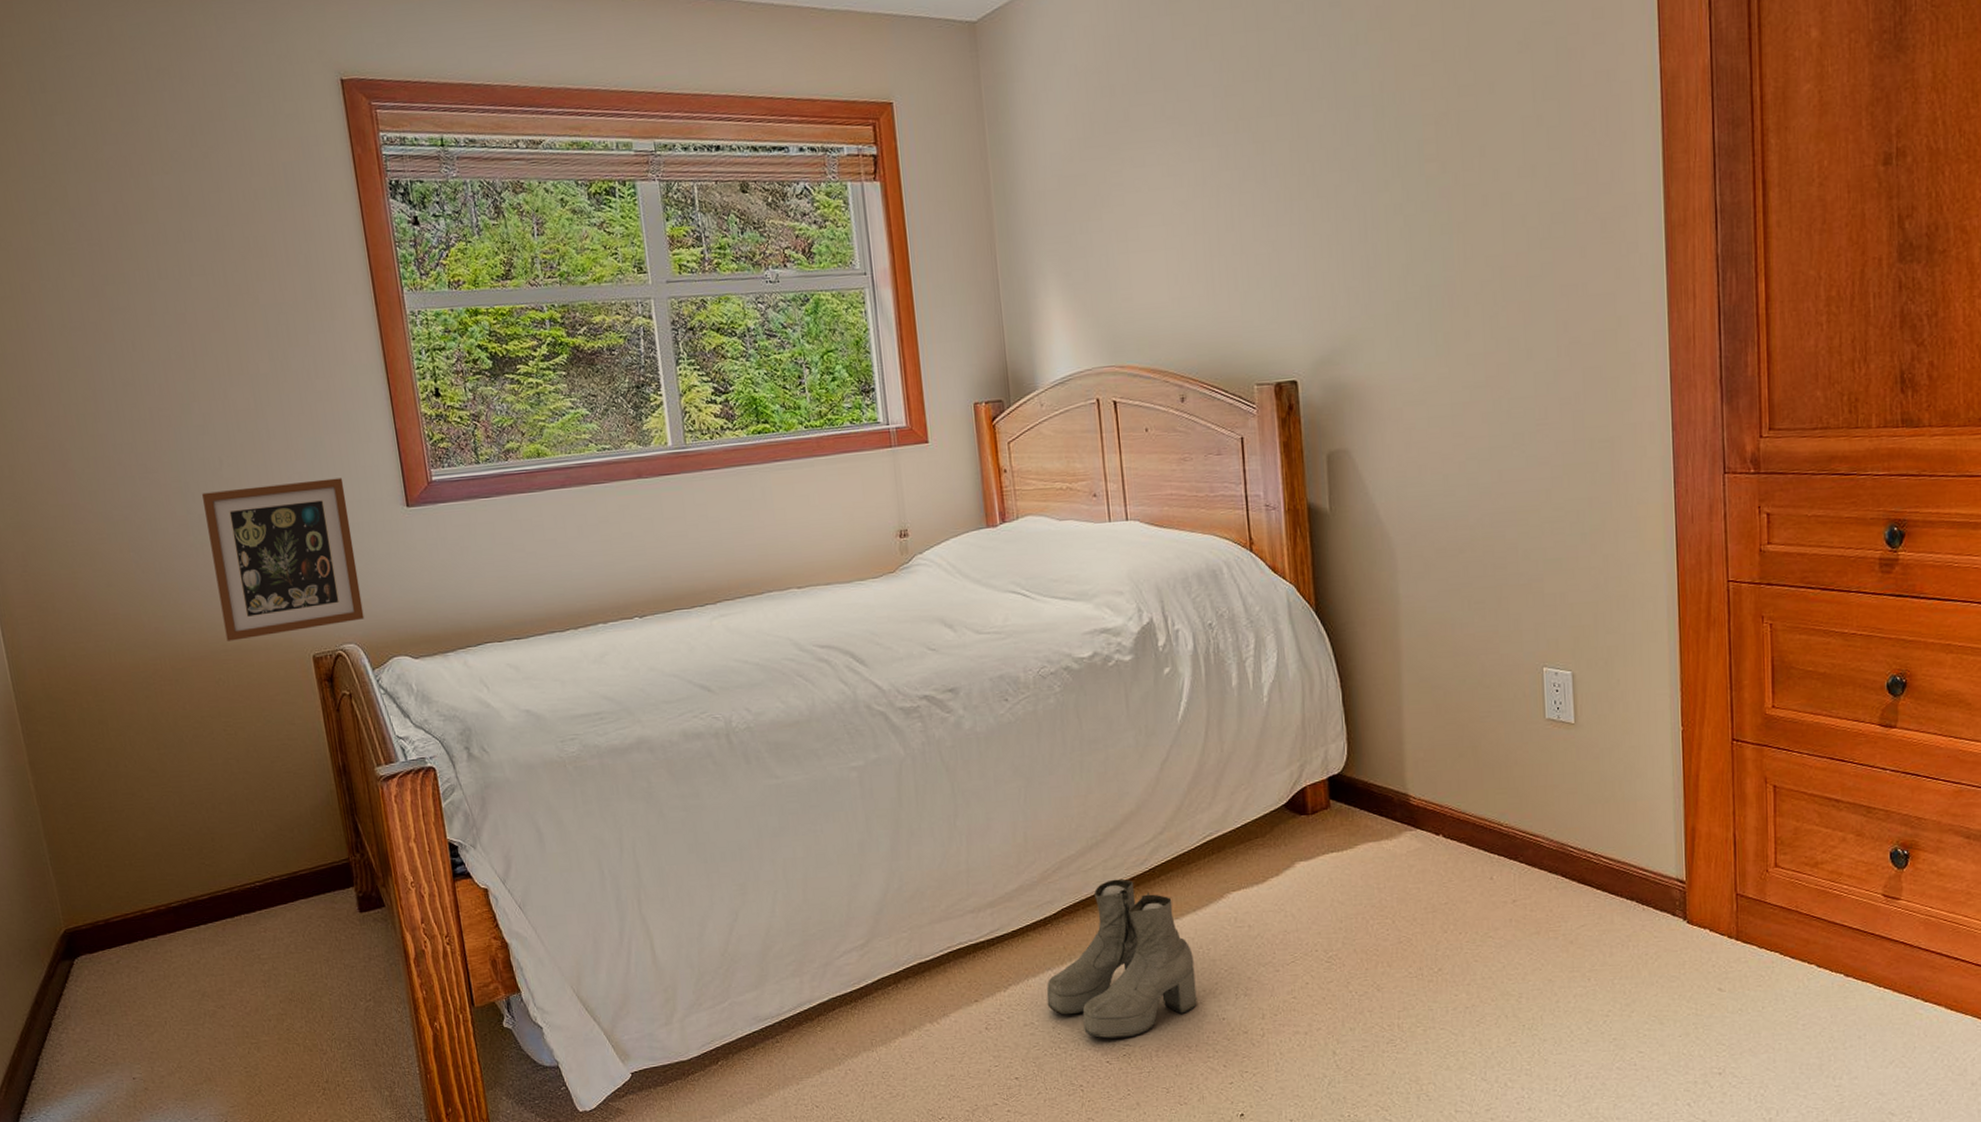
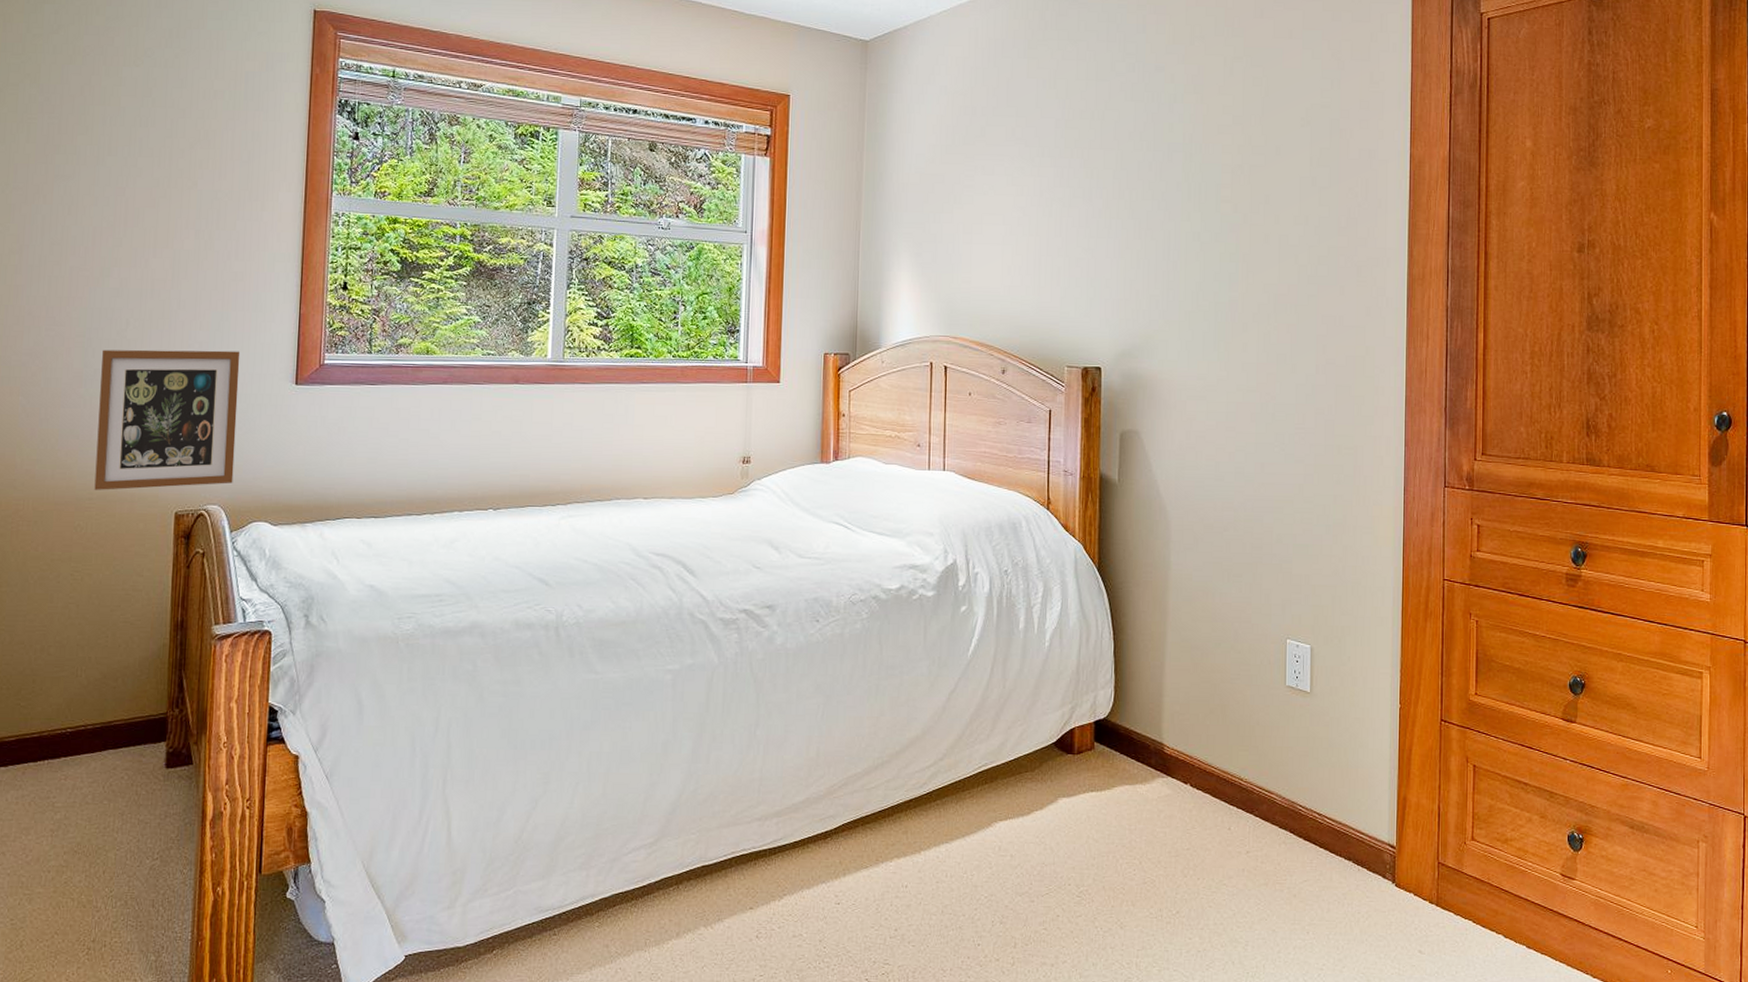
boots: present [1046,878,1197,1039] -> none [817,799,958,956]

